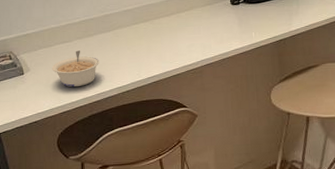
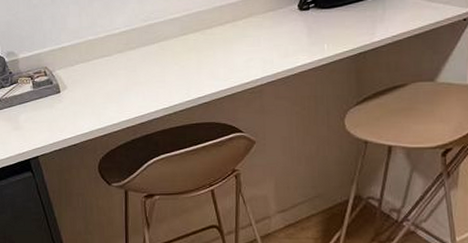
legume: present [52,50,99,87] -> none [90,66,143,107]

